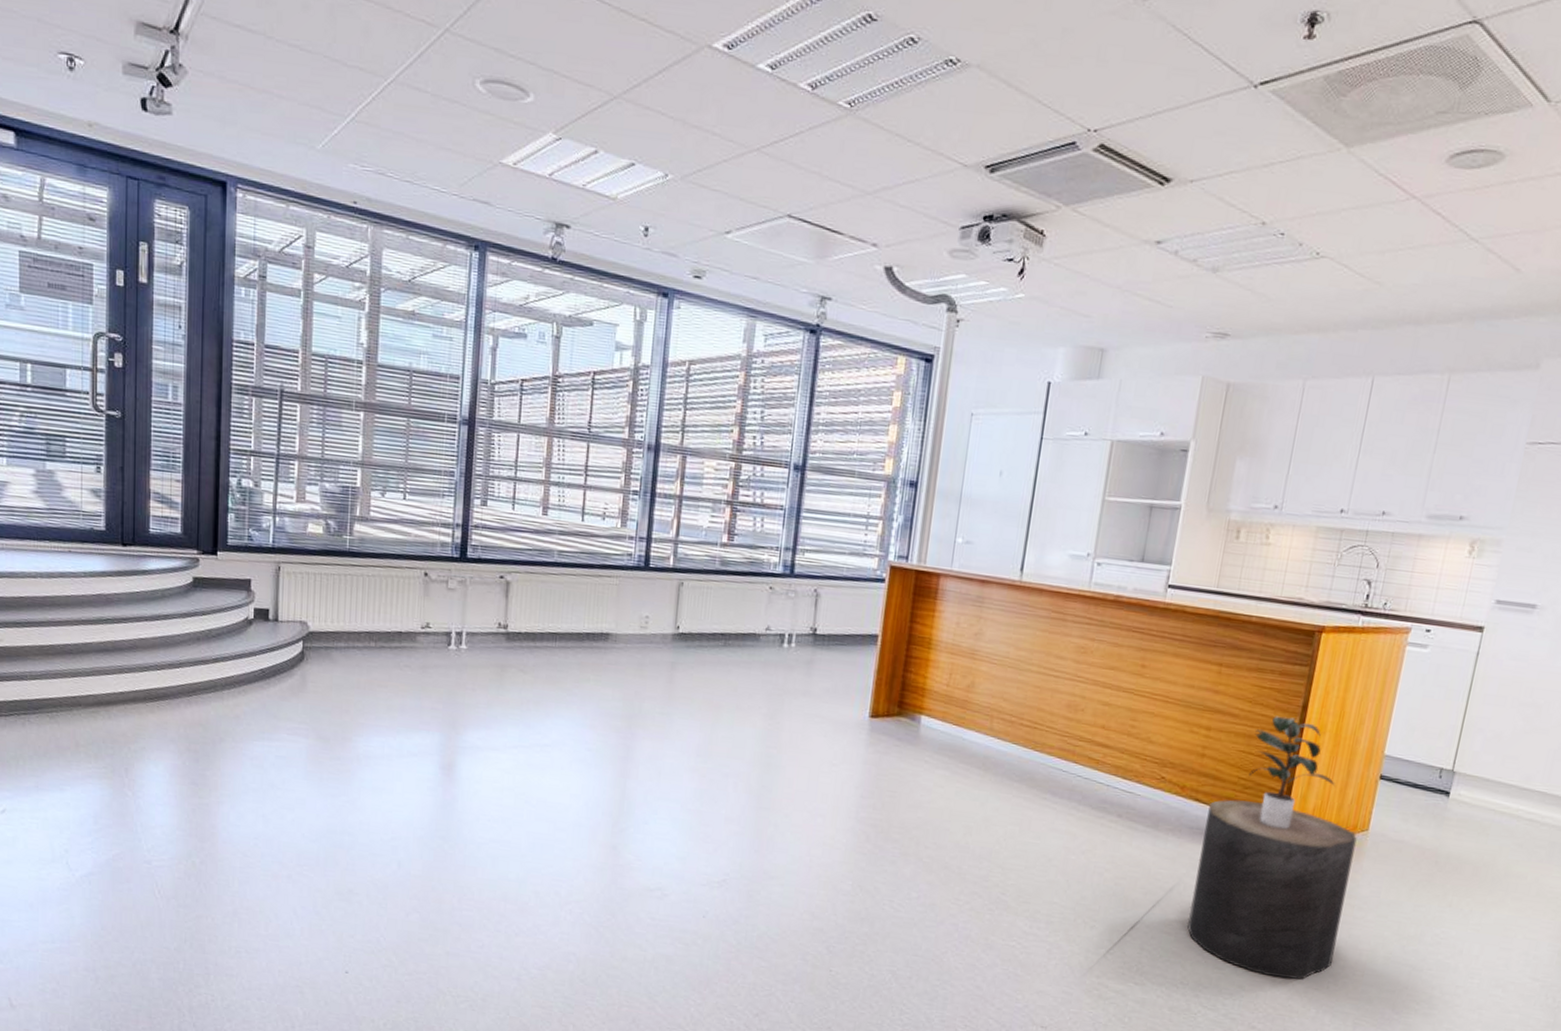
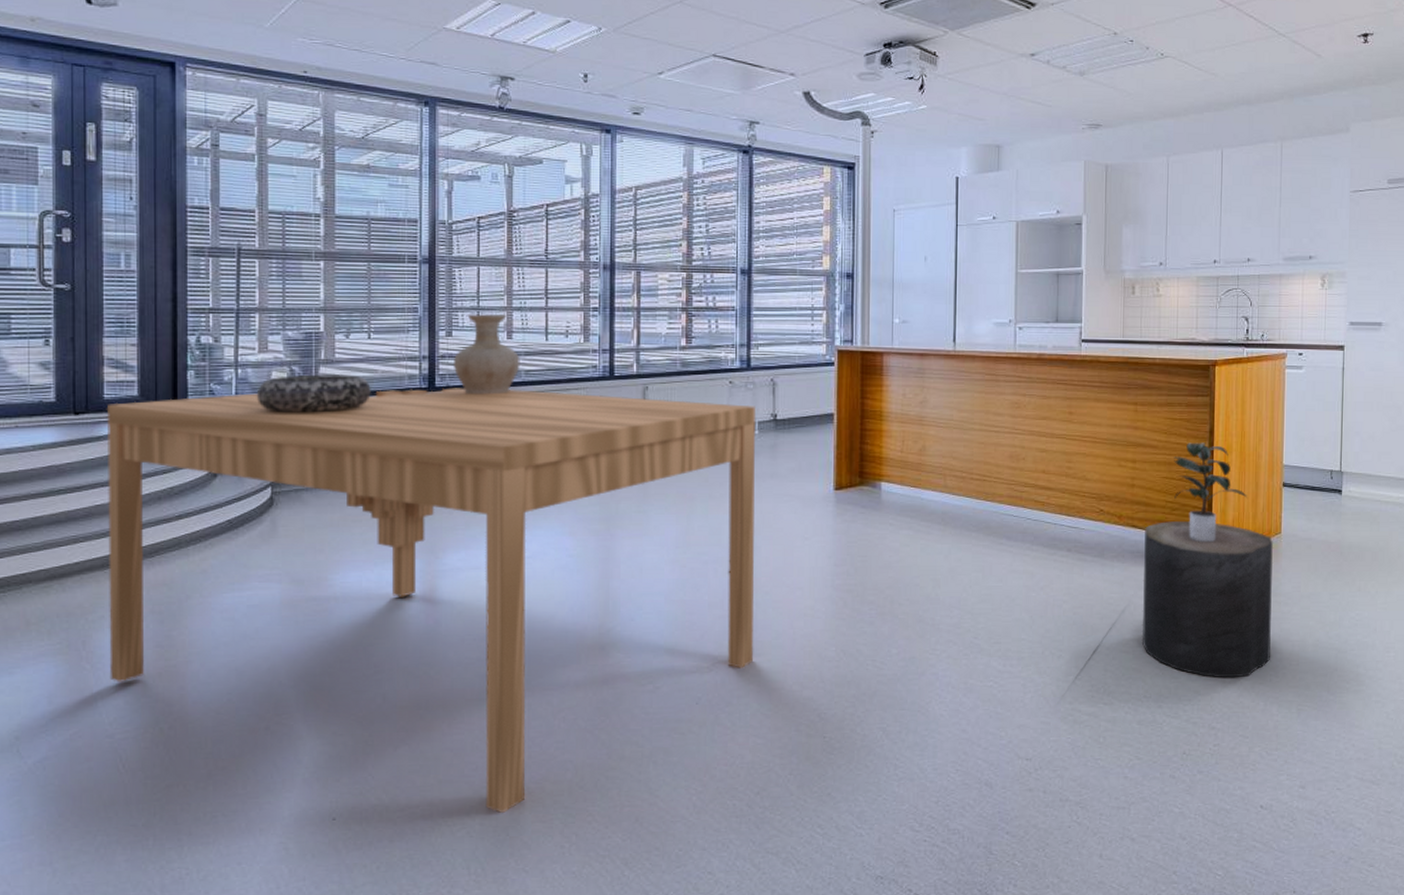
dining table: none [149,538,795,993] -> present [106,388,755,813]
decorative bowl: none [292,529,404,572] -> present [256,373,371,413]
vase: none [486,484,554,573] -> present [454,313,520,395]

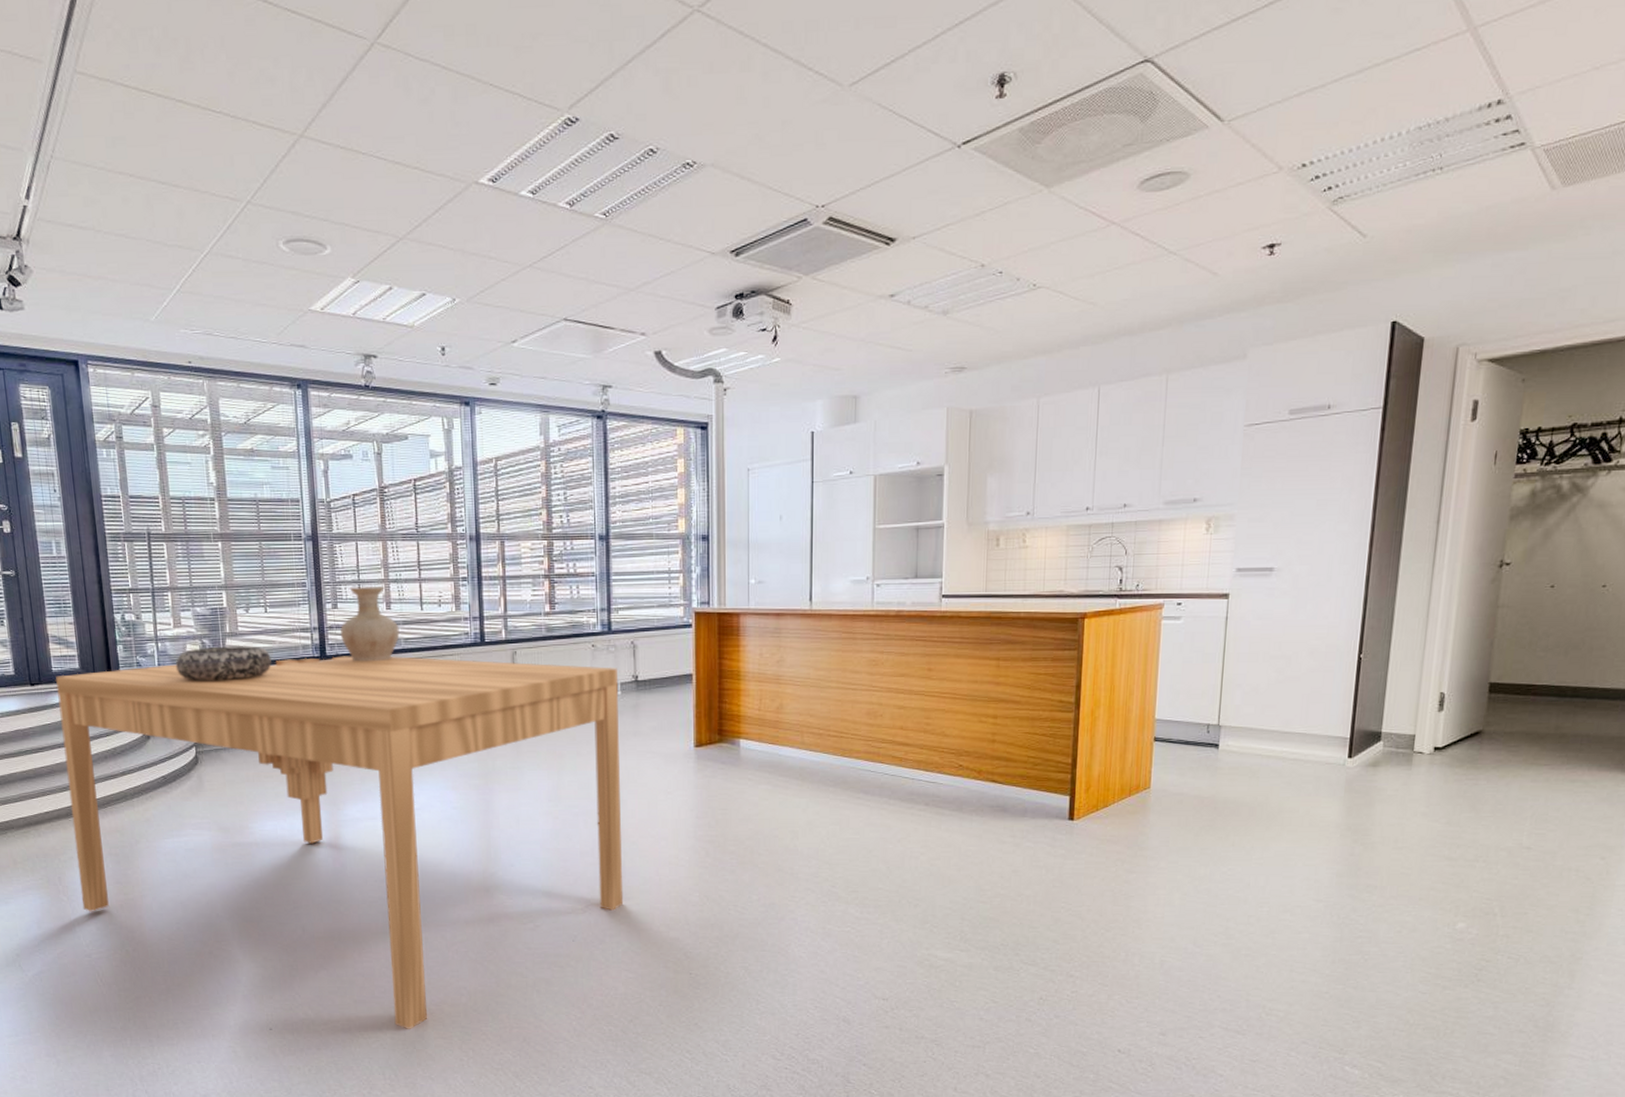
stool: present [1141,521,1274,678] -> none [999,776,1142,929]
potted plant: present [1174,442,1247,543] -> none [1037,697,1115,797]

